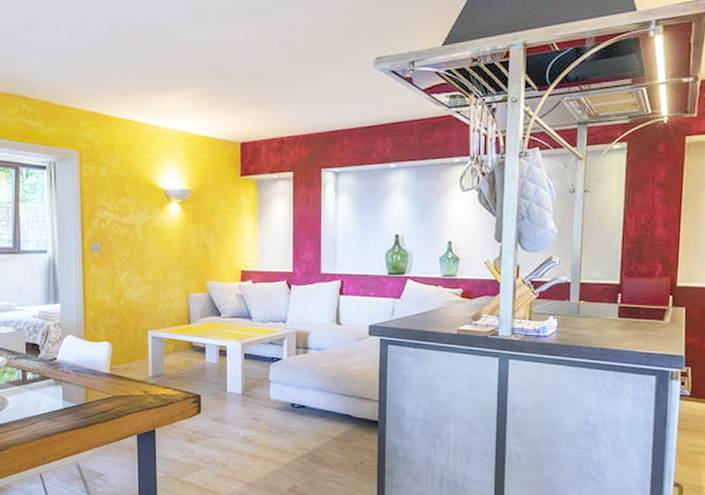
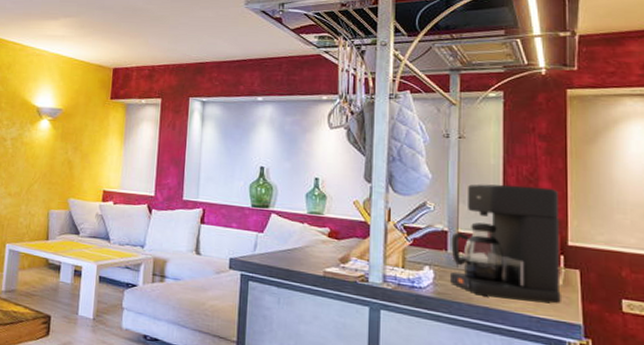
coffee maker: none [571,234,671,340] -> present [449,184,561,304]

